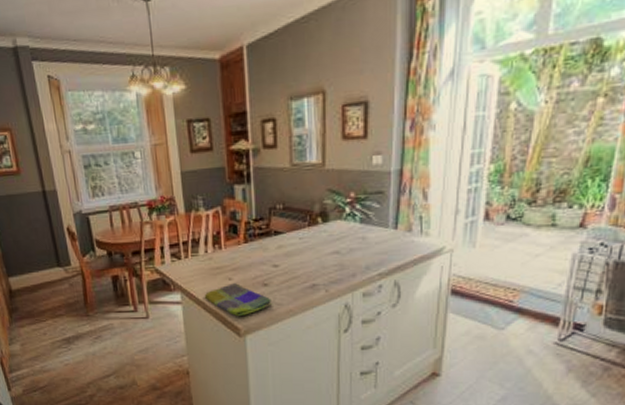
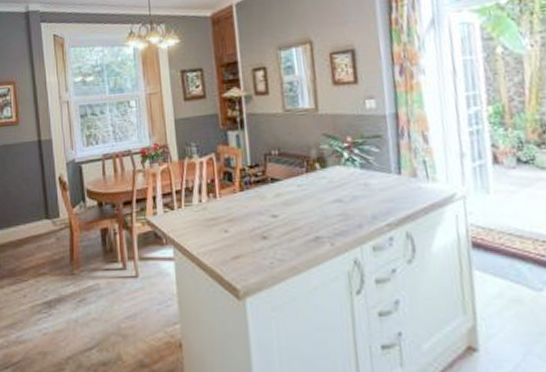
dish towel: present [204,283,273,317] -> none [198,236,274,276]

